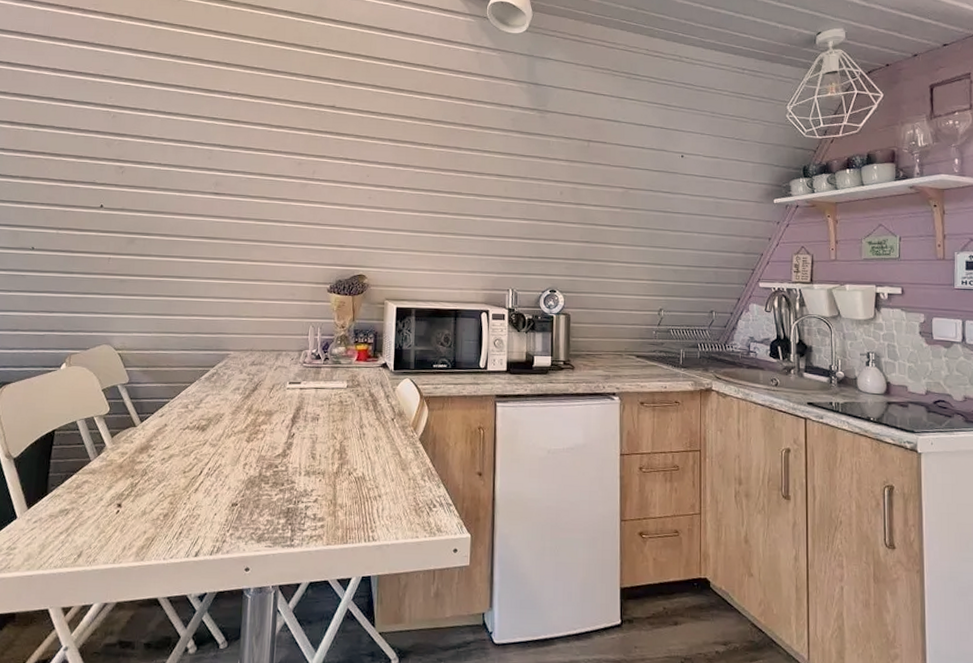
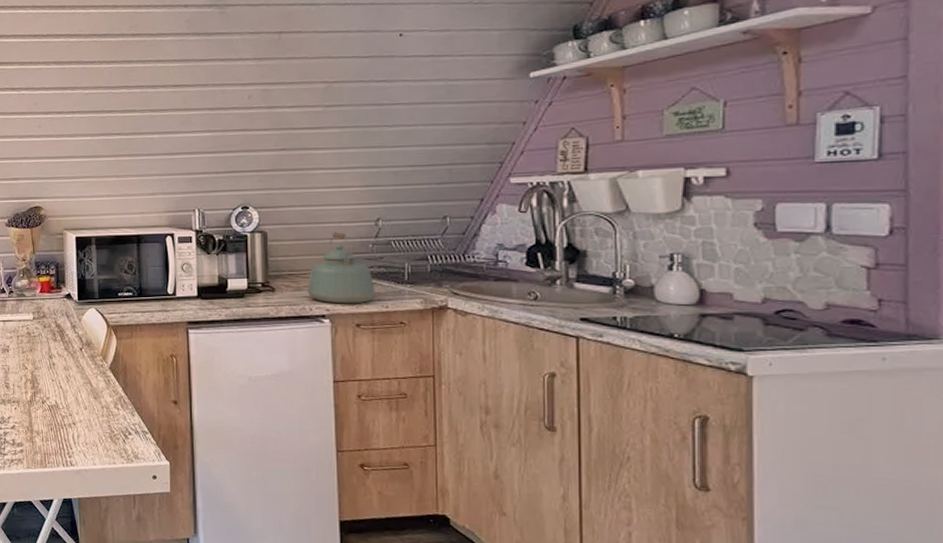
kettle: none [601,318,657,384] -> present [307,232,375,304]

